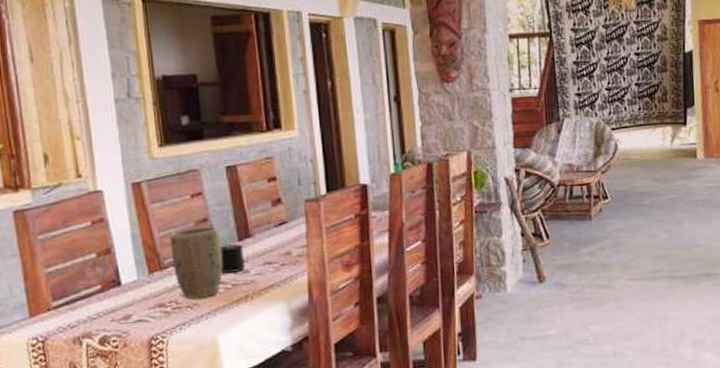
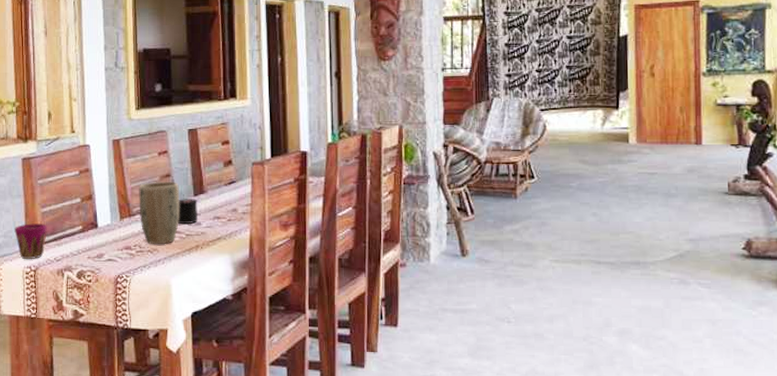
cup: none [11,285,55,329] -> present [14,222,47,259]

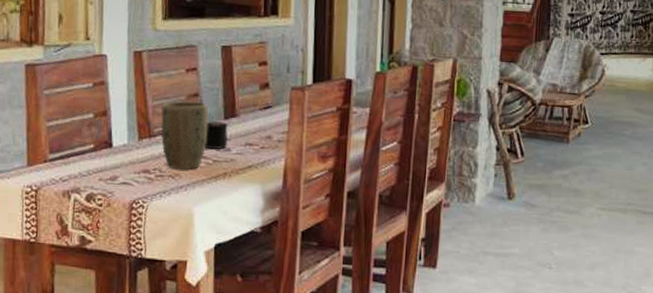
cup: present [14,222,47,259] -> none [13,137,53,178]

